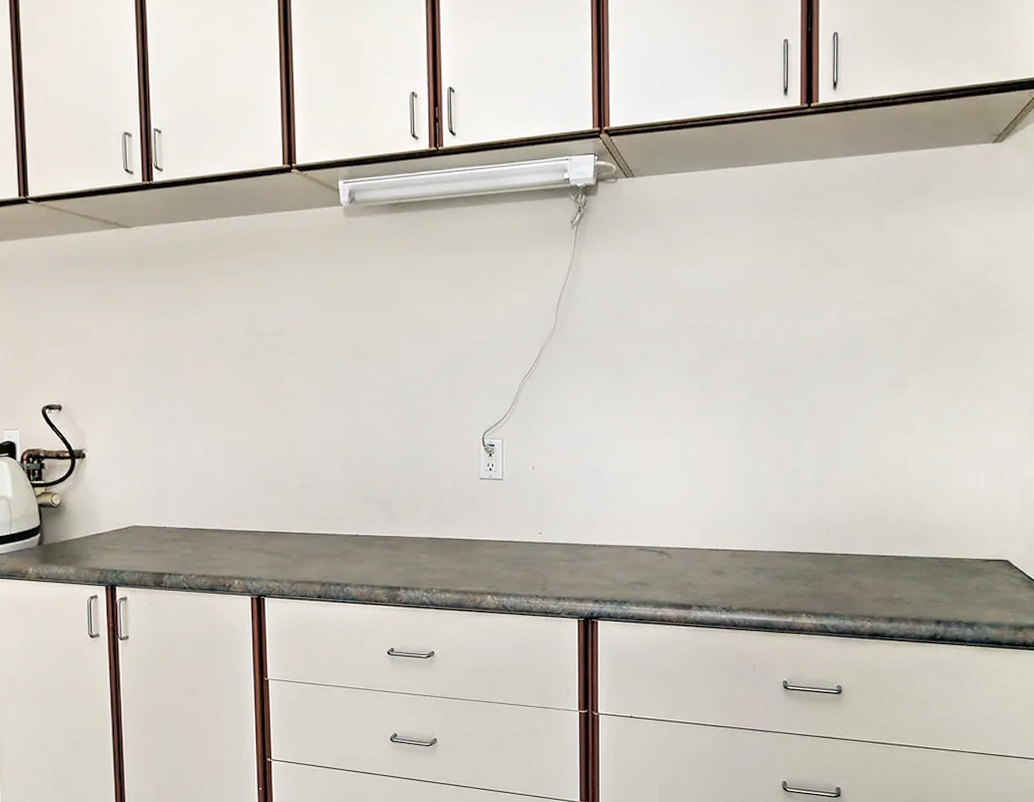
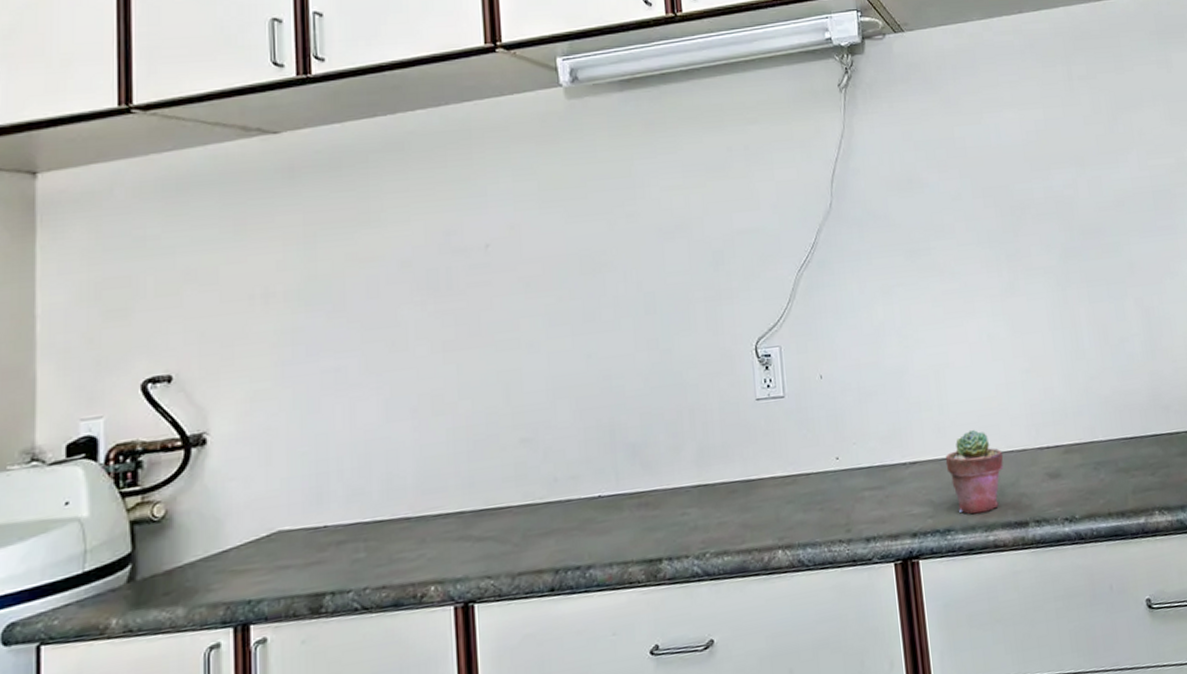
potted succulent: none [628,526,678,593] -> present [945,429,1004,514]

